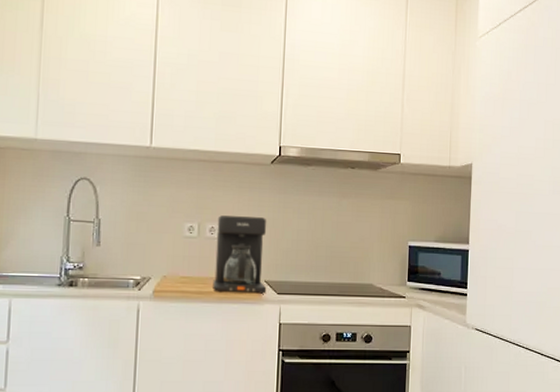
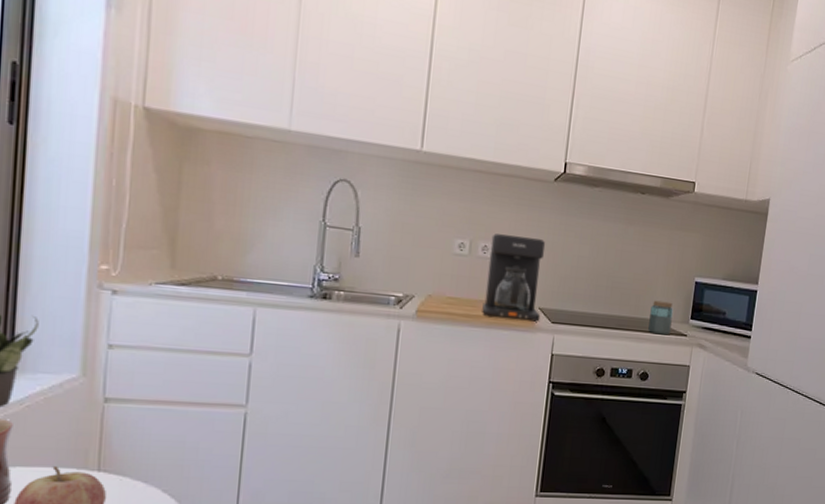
peanut butter: none [368,266,391,298] -> present [648,300,674,335]

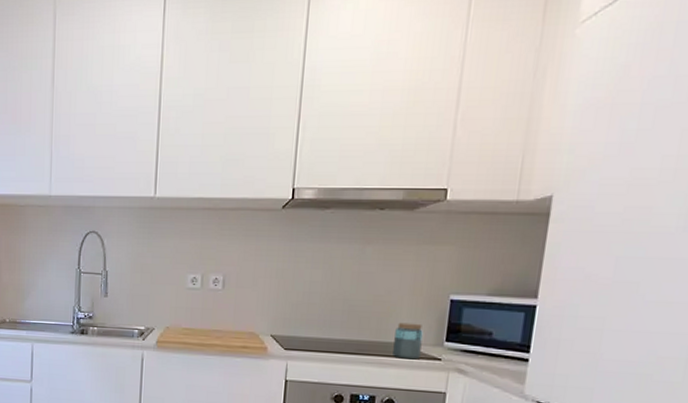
coffee maker: present [482,234,546,322] -> none [215,266,276,349]

